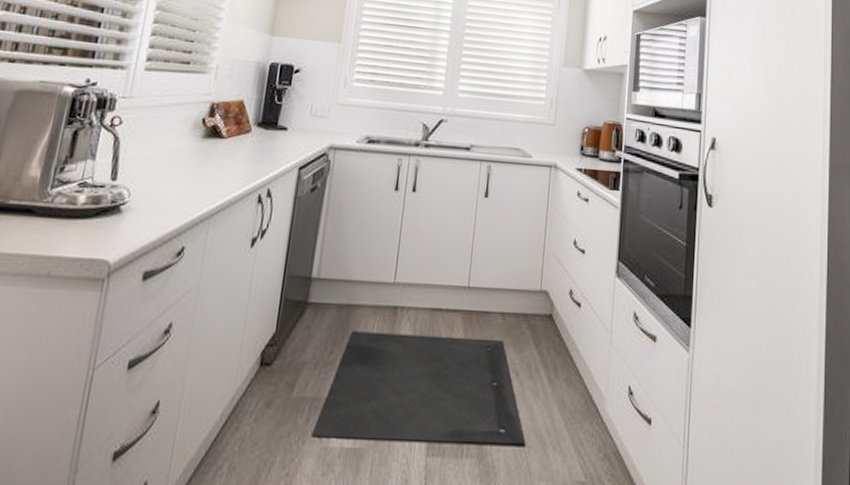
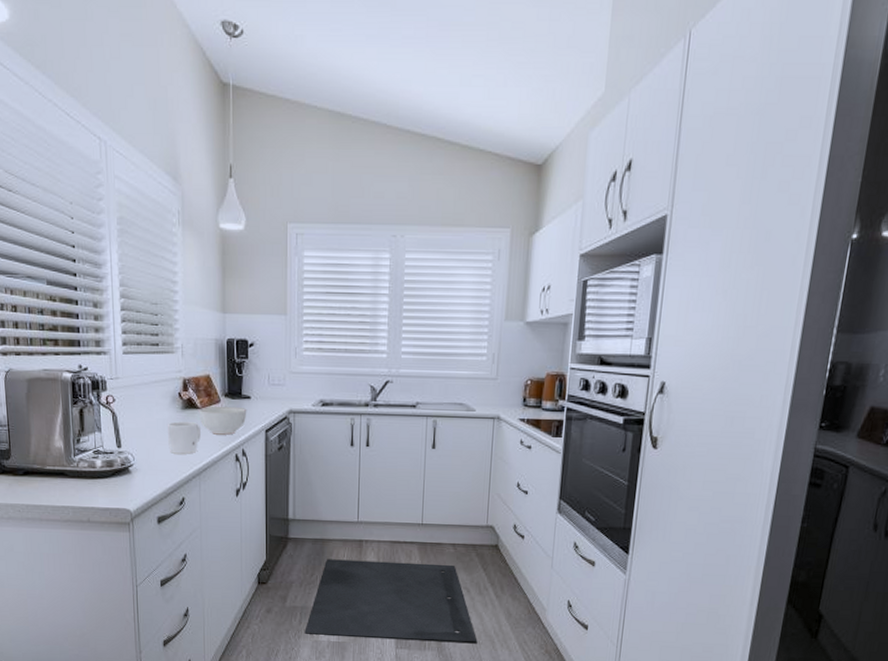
mug: none [177,151,222,192] -> present [167,421,202,454]
bowl: none [222,136,281,171] -> present [199,406,247,435]

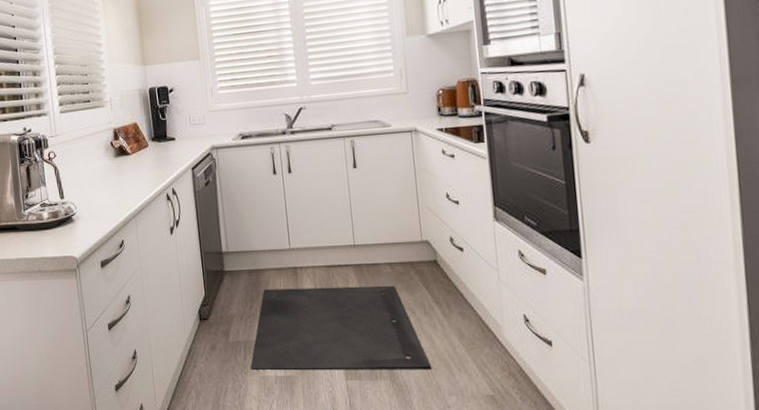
mug: present [167,421,202,454] -> none [102,167,134,199]
bowl: present [199,406,247,435] -> none [129,148,173,177]

